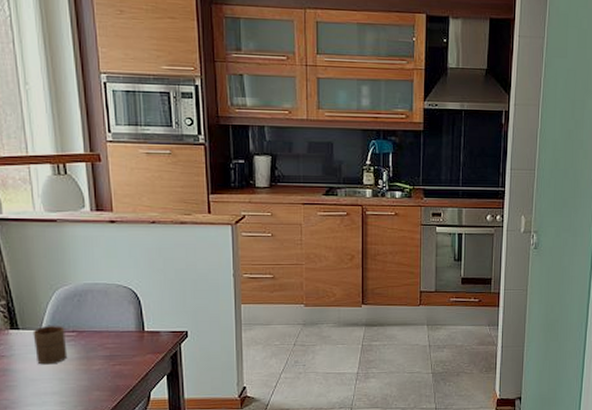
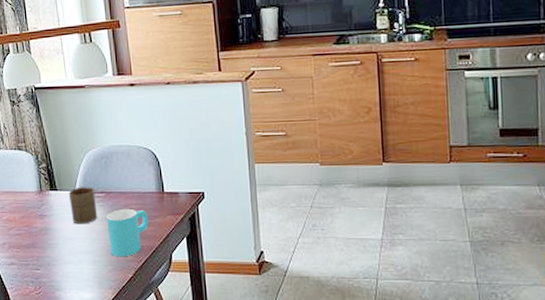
cup: none [78,347,126,397] -> present [106,208,148,257]

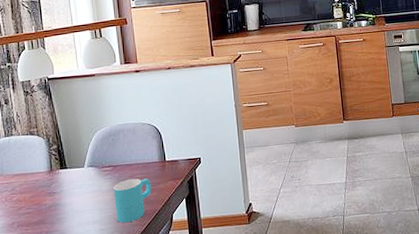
cup: present [68,187,98,225] -> none [77,162,105,198]

